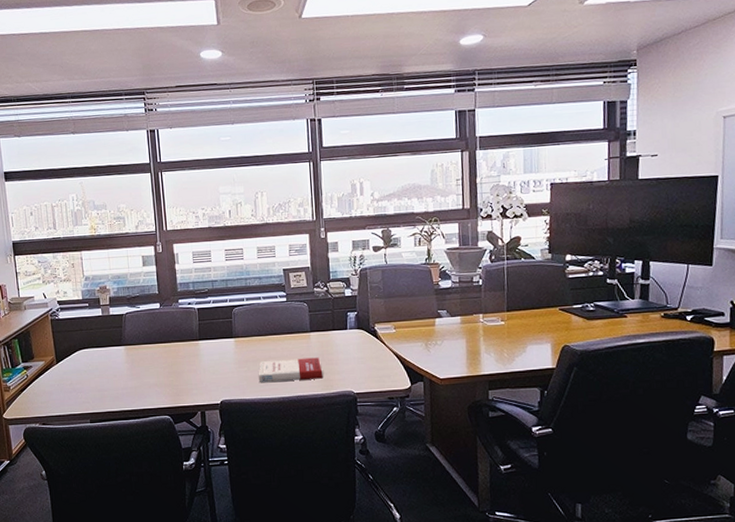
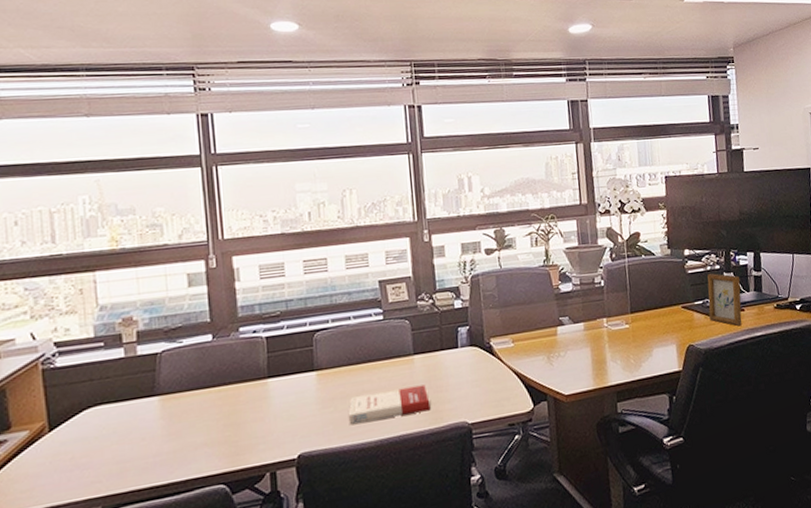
picture frame: none [587,278,625,332] -> present [707,272,742,327]

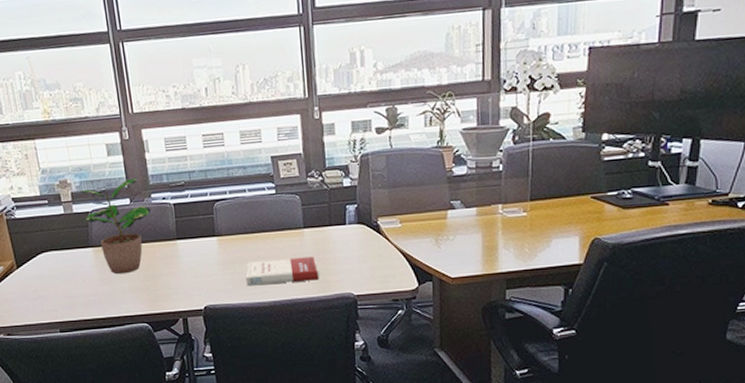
potted plant: none [148,309,238,427] -> present [79,177,151,275]
picture frame: present [707,272,742,327] -> none [623,160,669,222]

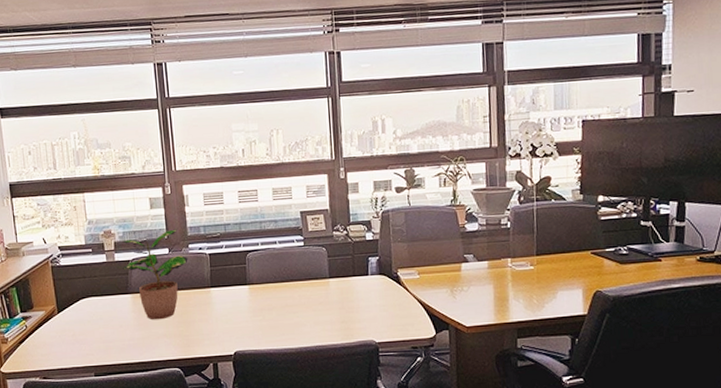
book: present [245,256,319,285] -> none [274,305,343,332]

